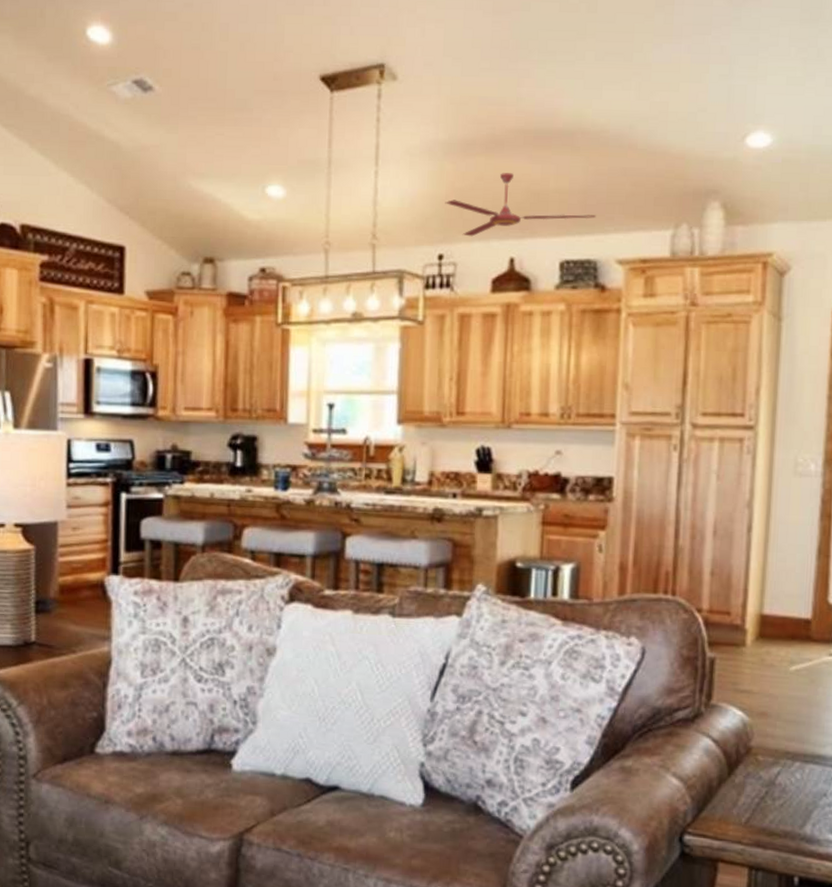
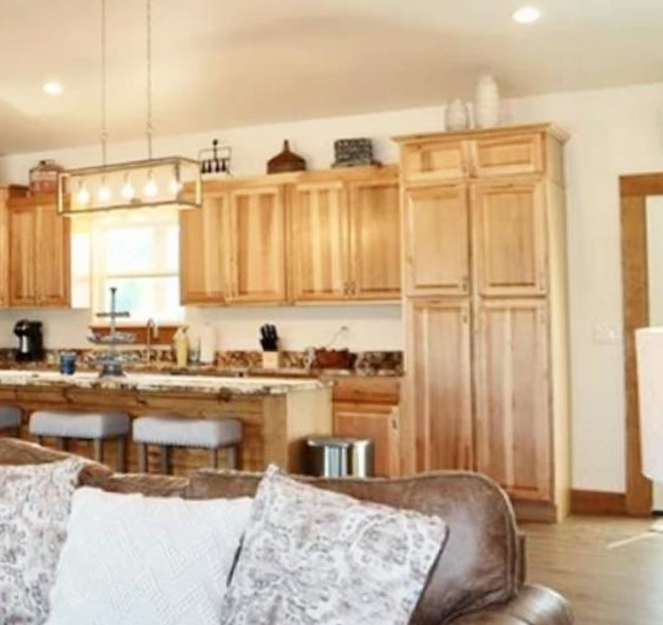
ceiling fan: present [445,173,596,237] -> none [217,60,367,122]

